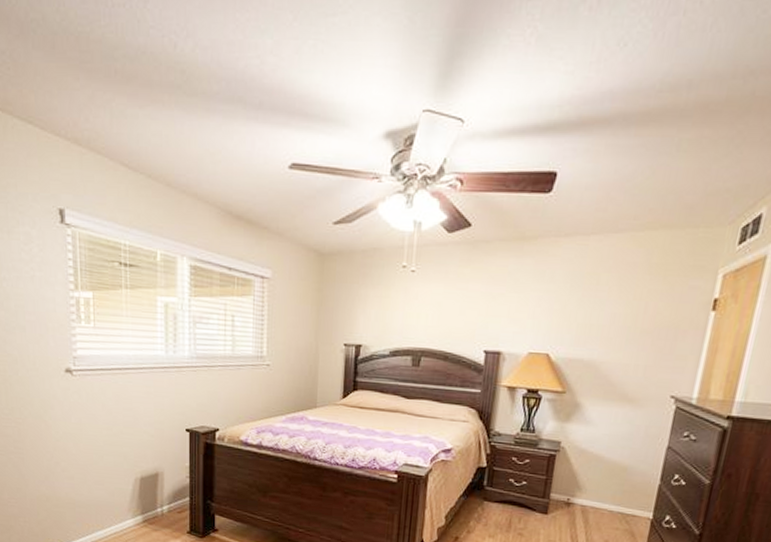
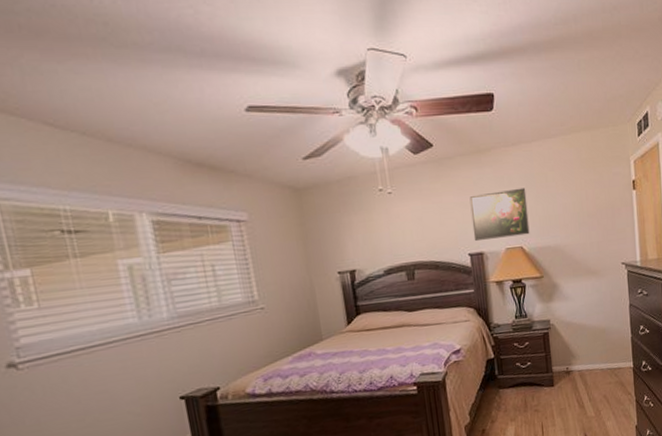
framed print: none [493,286,569,342] -> present [469,187,530,242]

